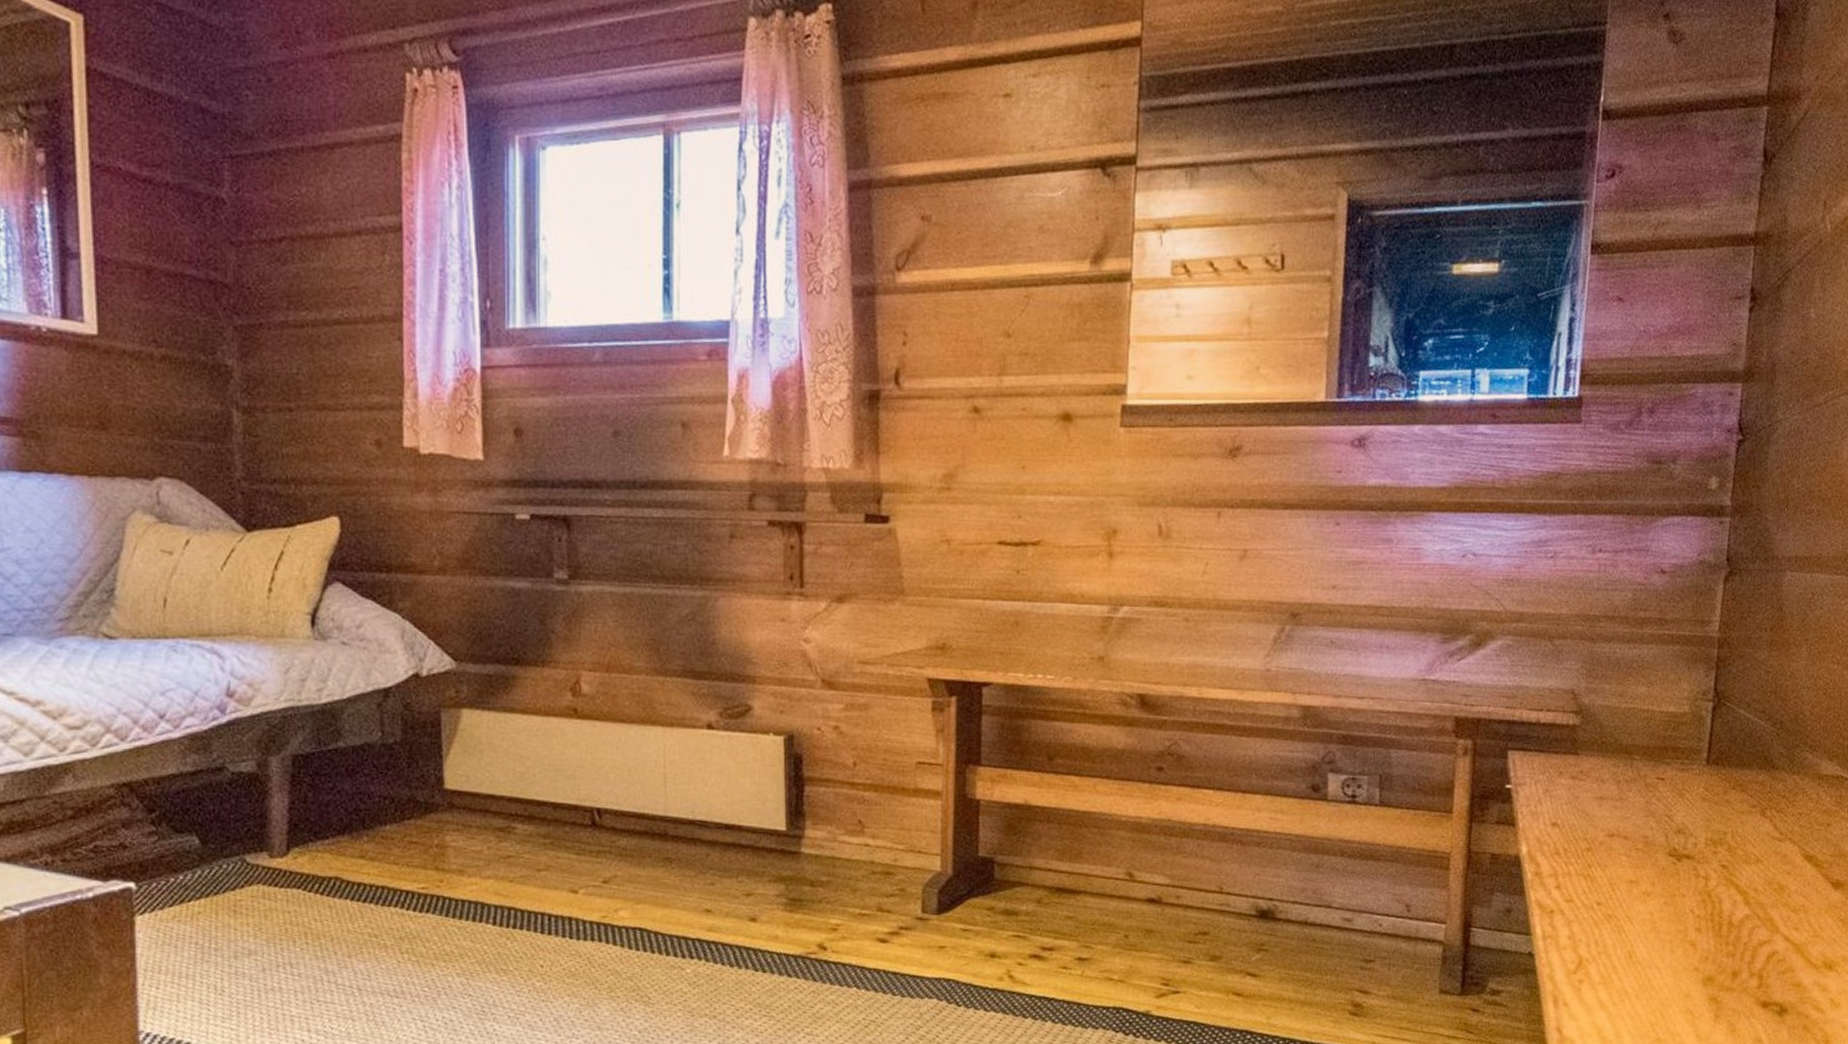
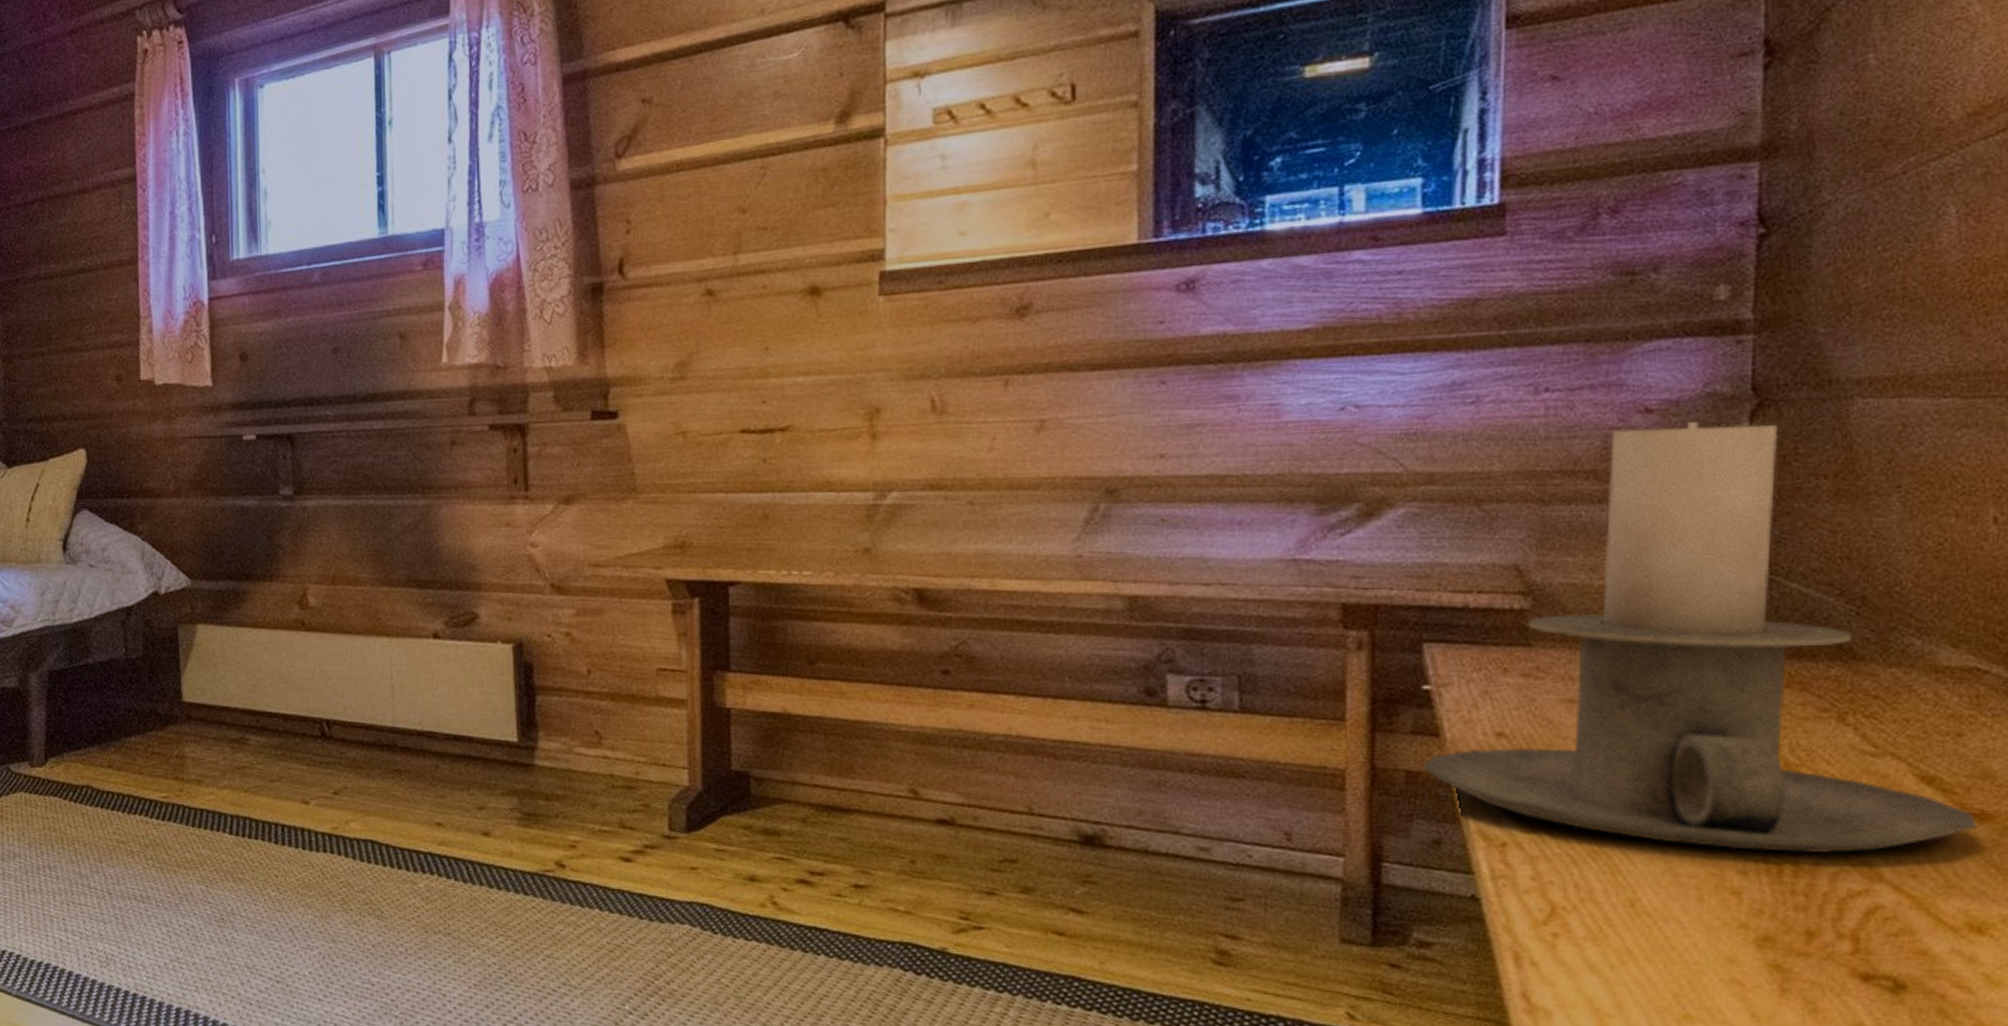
candle holder: none [1502,583,1835,914] -> present [1422,422,1979,854]

